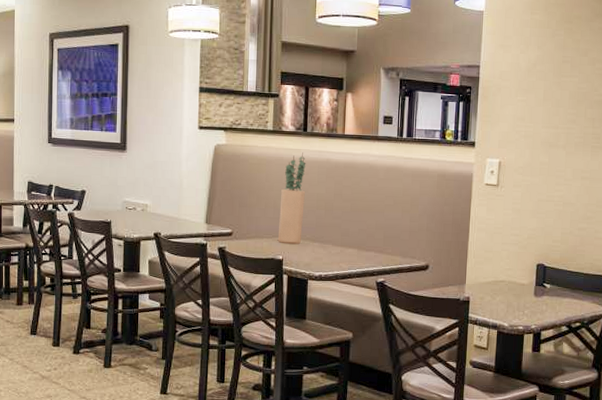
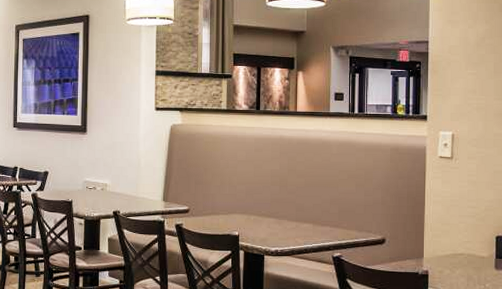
vase: present [277,152,306,245] -> none [233,130,260,221]

